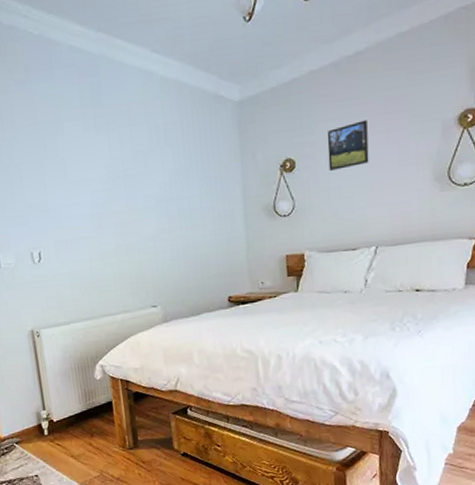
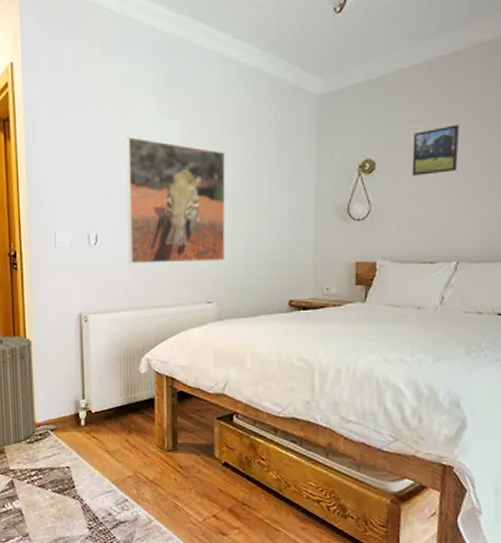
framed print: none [57,154,165,277] -> present [125,136,225,263]

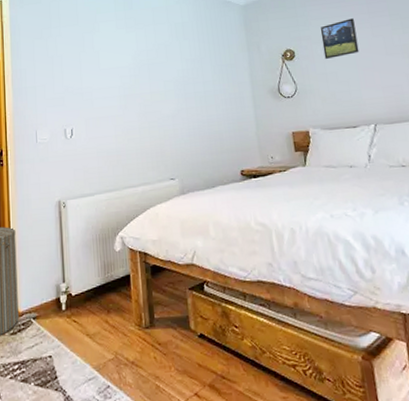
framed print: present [125,136,225,263] -> none [93,47,183,151]

